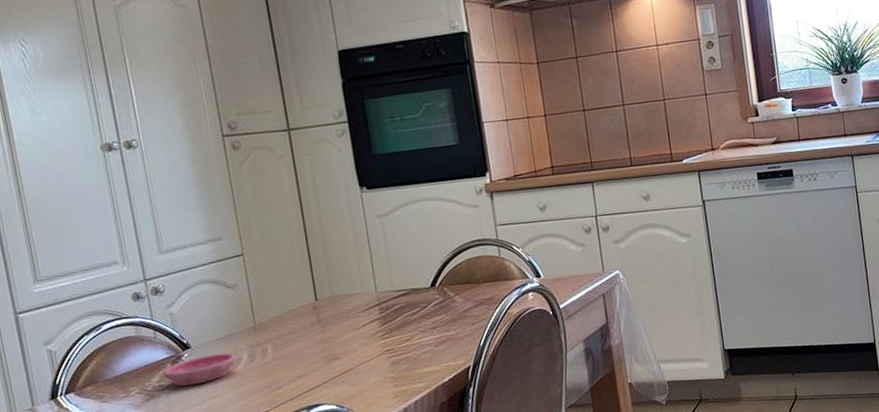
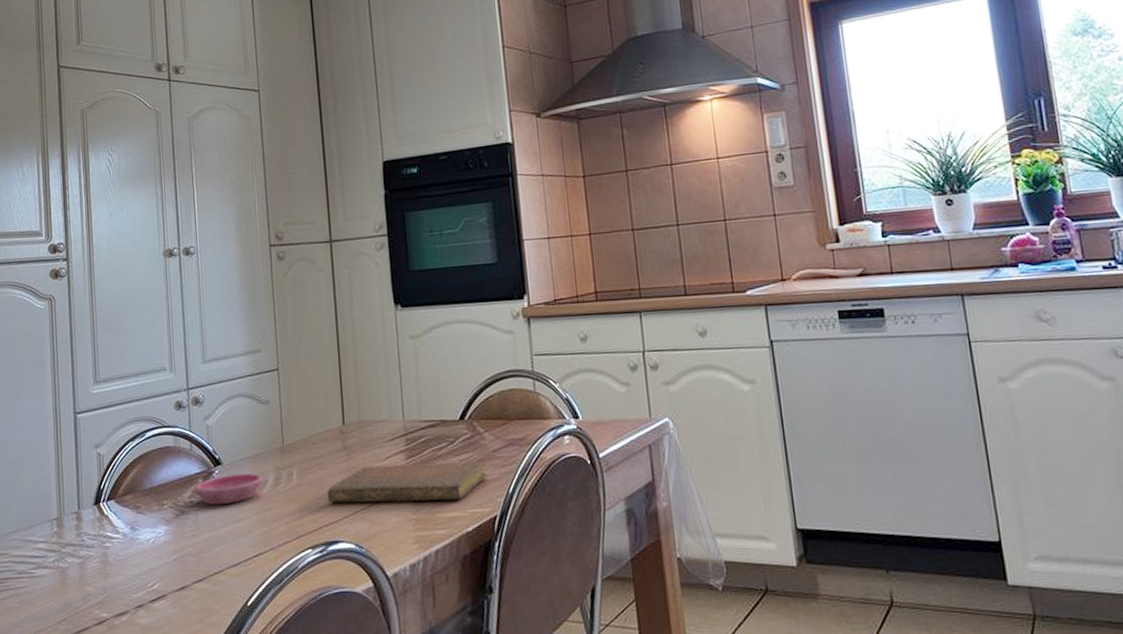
notebook: none [304,322,458,372] -> present [327,462,486,504]

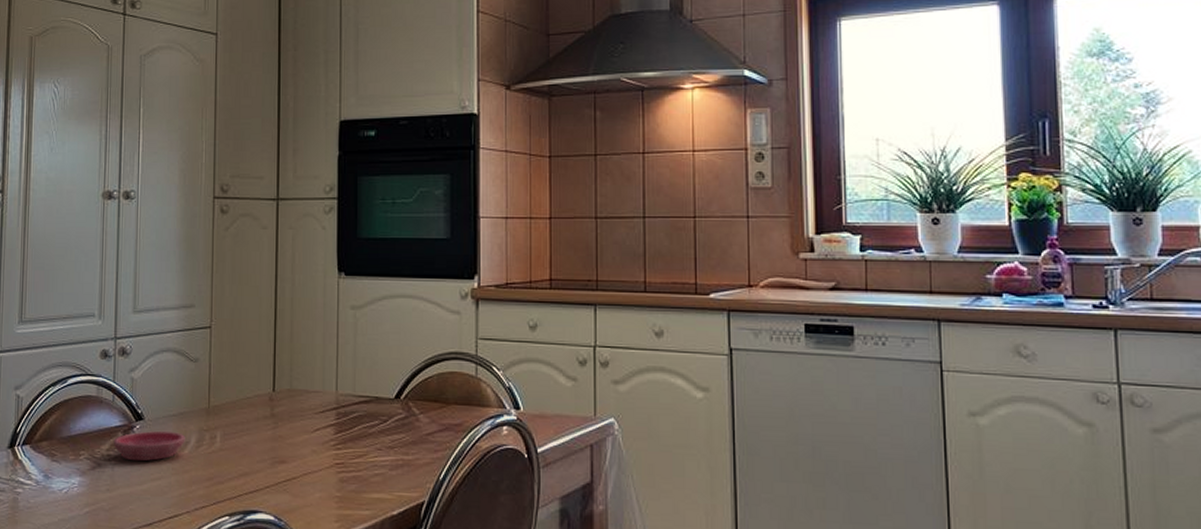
notebook: present [327,462,486,504] -> none [250,436,417,482]

